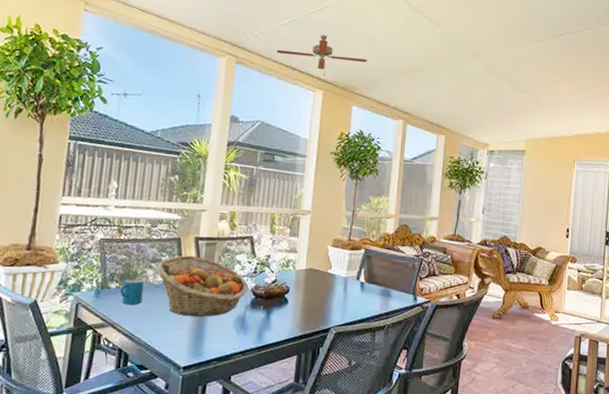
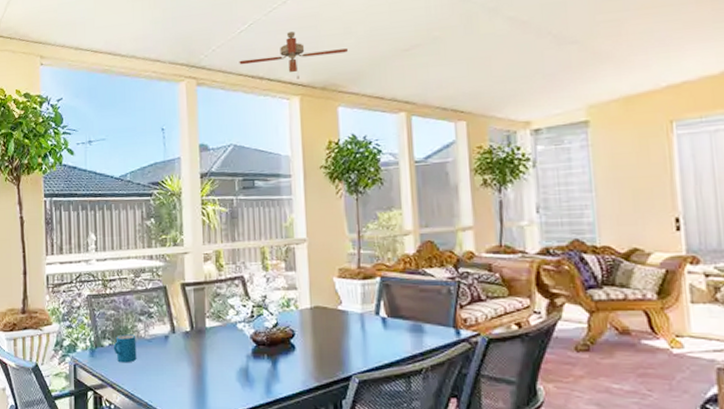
fruit basket: present [156,255,248,317] -> none [145,304,247,371]

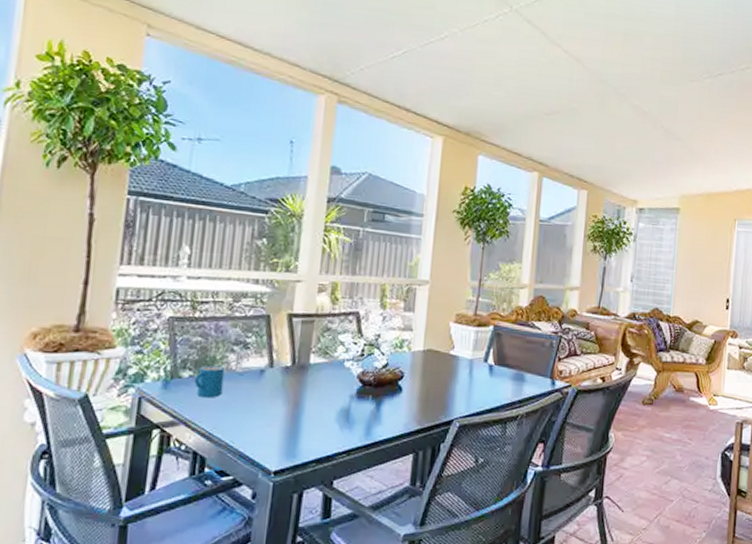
ceiling fan: present [239,31,349,79] -> none [387,70,497,120]

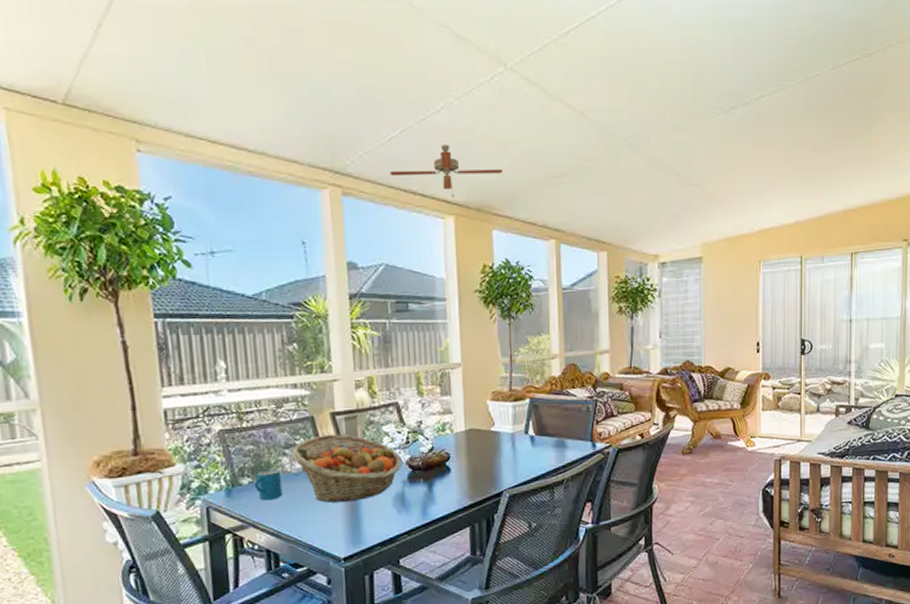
fruit basket: none [239,335,354,410] -> present [291,434,403,503]
ceiling fan: none [387,70,497,120] -> present [390,145,503,198]

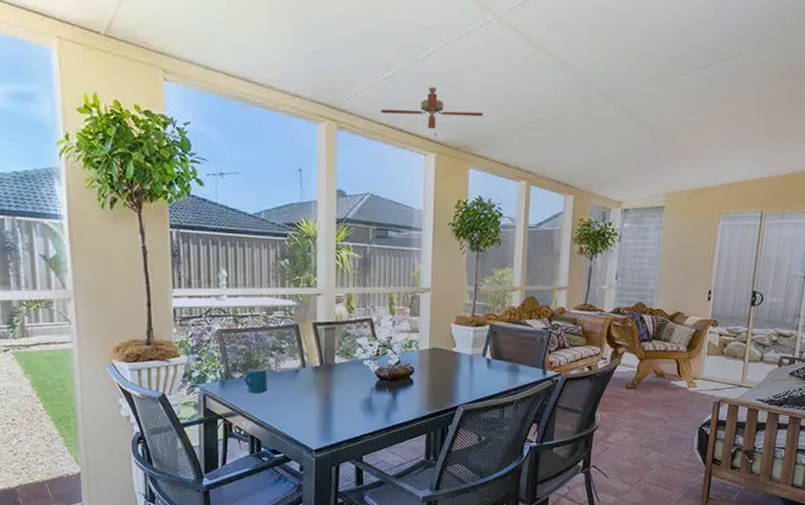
fruit basket: present [291,434,403,503] -> none [277,341,372,401]

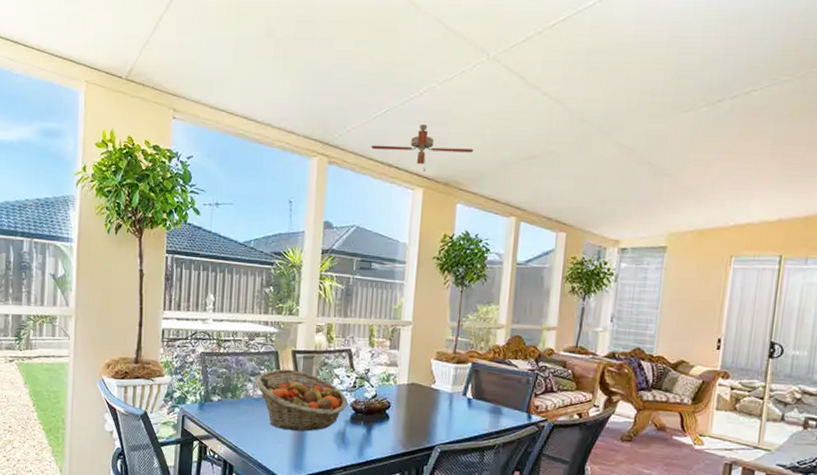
mug: present [244,368,267,394] -> none [222,392,245,418]
fruit basket: none [277,341,372,401] -> present [255,369,348,431]

